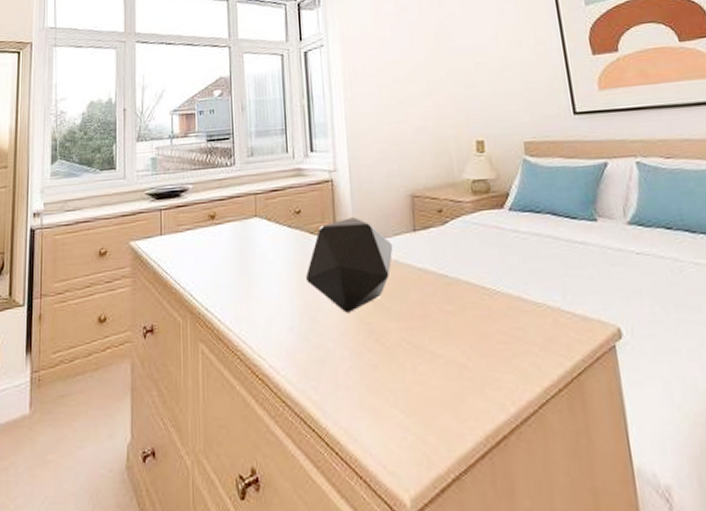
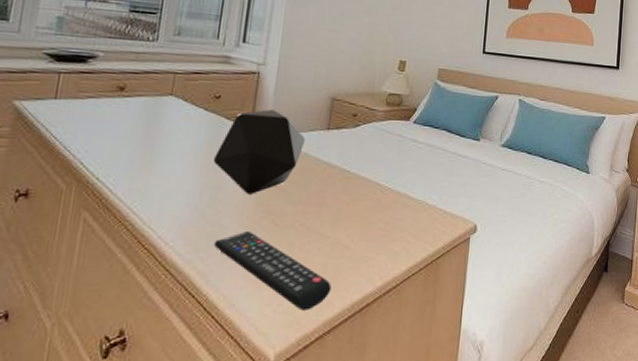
remote control: none [322,354,458,445] -> present [213,232,332,311]

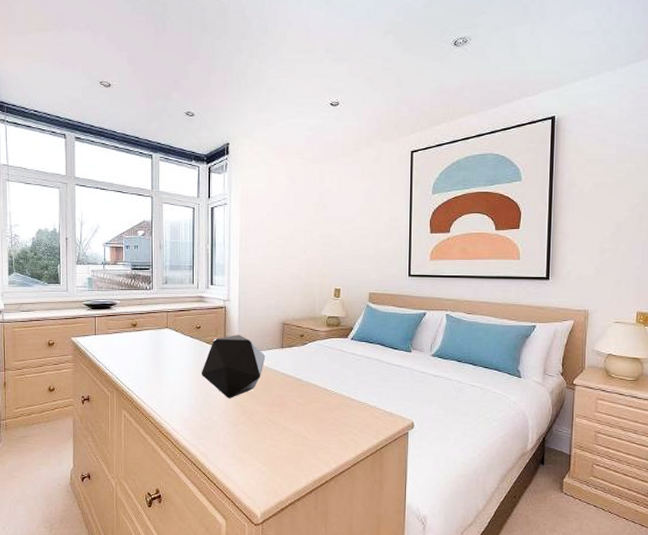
remote control: present [213,232,332,311] -> none [209,425,297,483]

